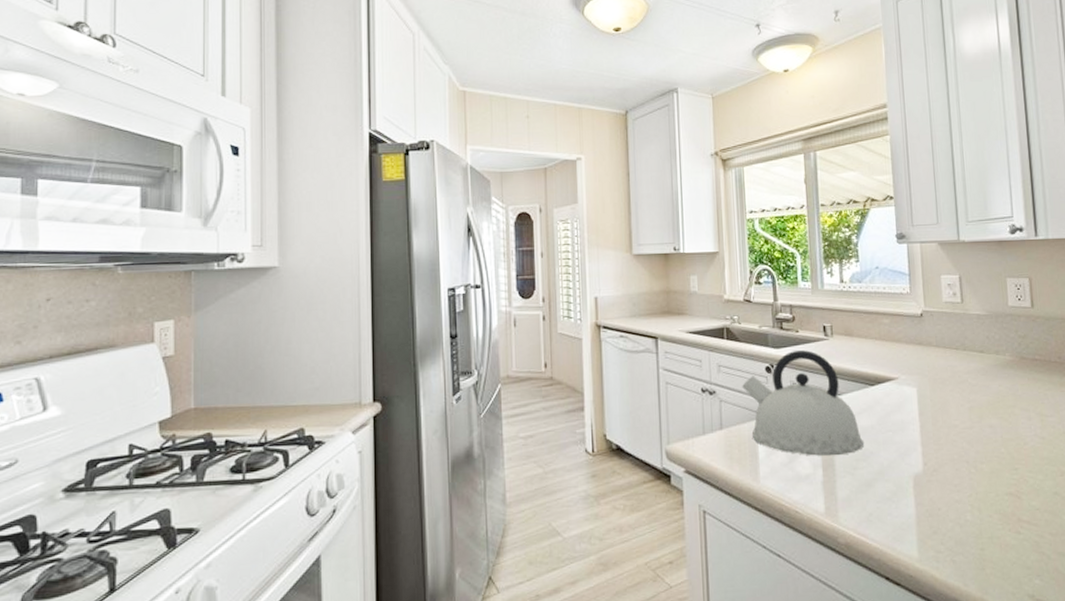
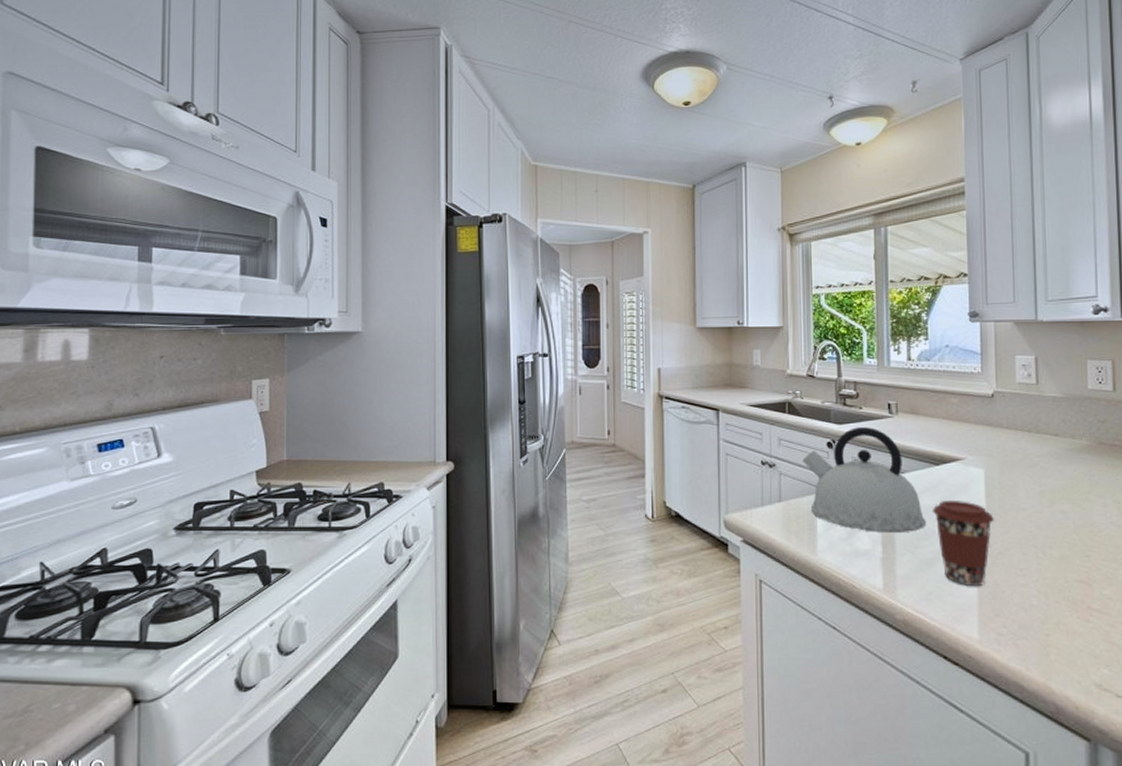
coffee cup: none [869,419,928,506] -> present [932,500,994,587]

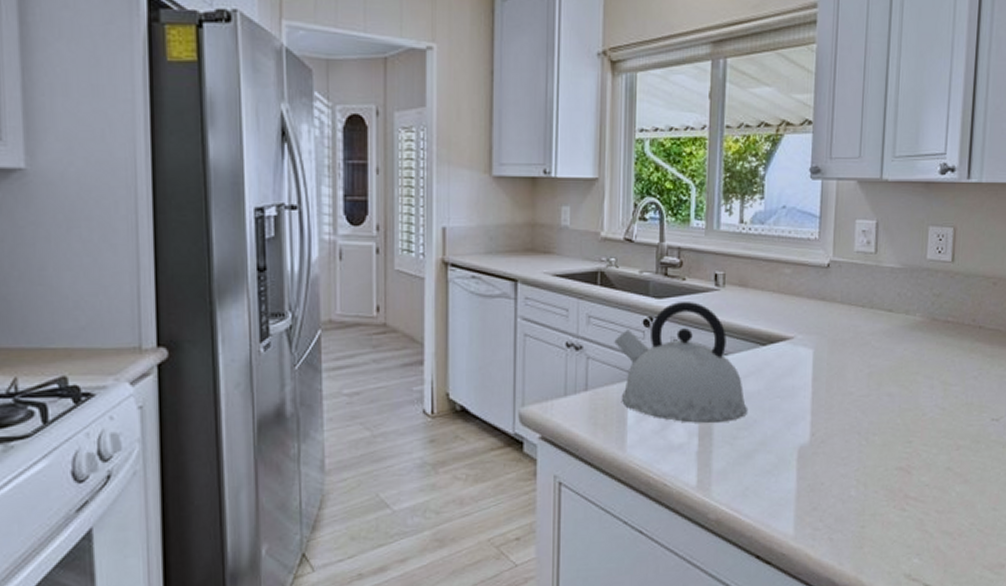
coffee cup: present [932,500,994,587] -> none [755,384,819,480]

